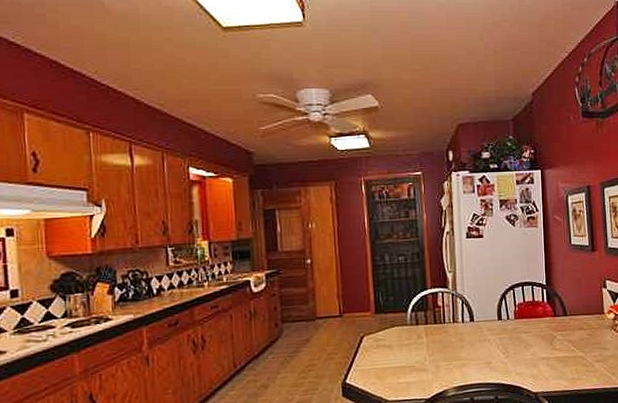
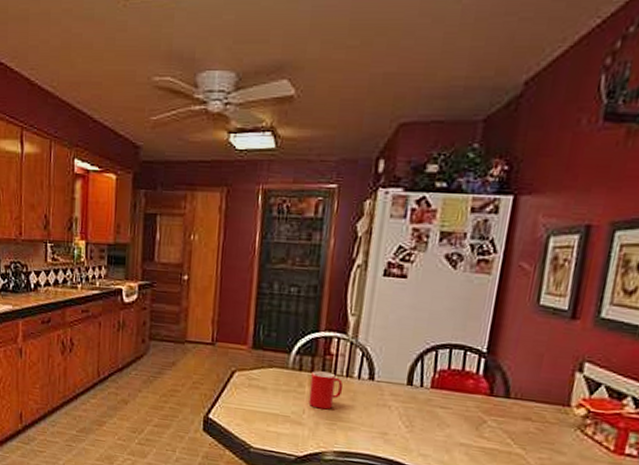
cup: none [427,322,453,354] -> present [308,371,344,410]

